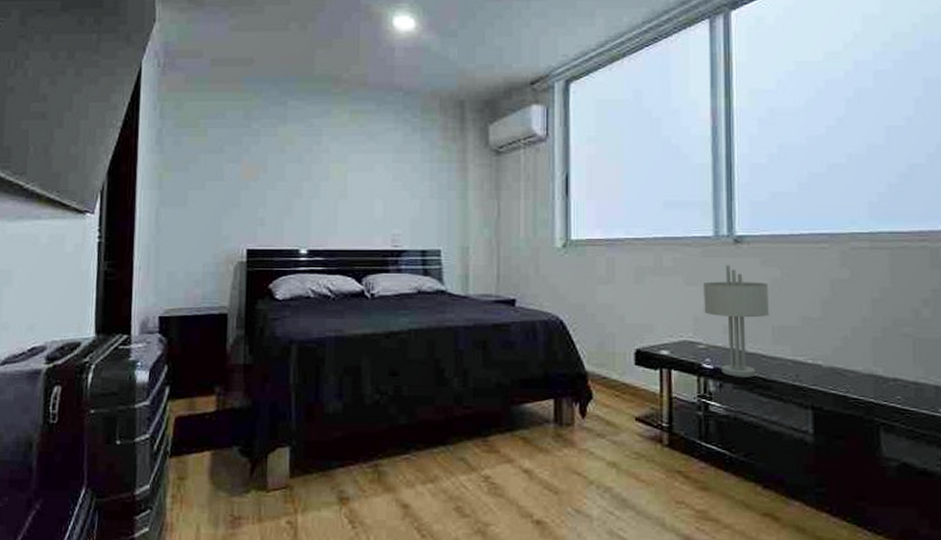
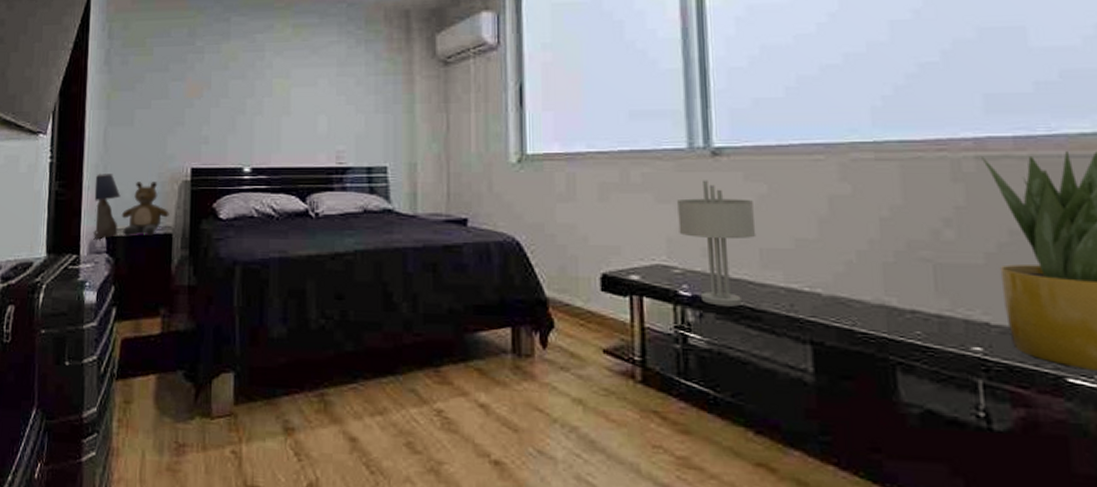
table lamp: none [144,253,174,319] -> present [92,172,121,239]
bear: none [174,262,225,318] -> present [121,182,169,238]

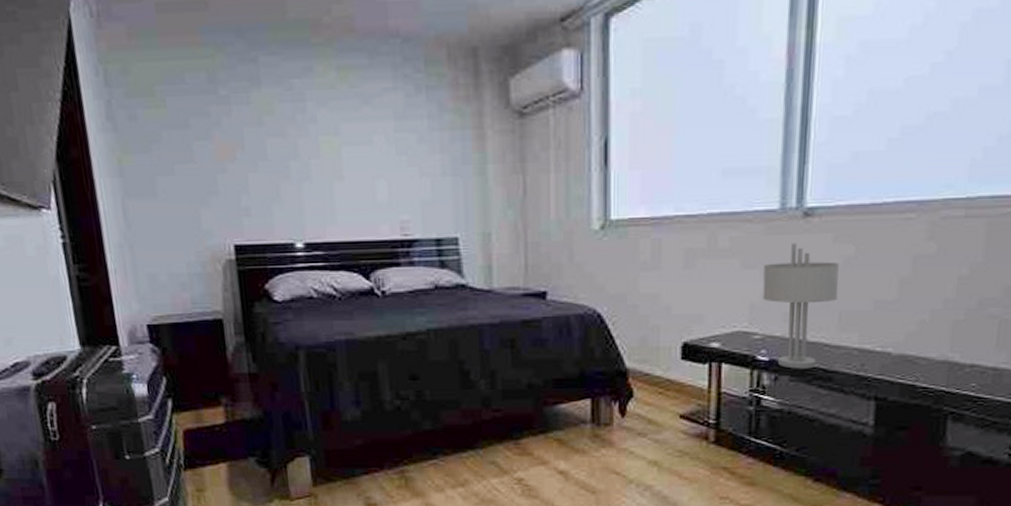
table lamp: present [92,172,121,239] -> none [121,253,160,328]
bear: present [121,182,169,238] -> none [160,262,216,325]

